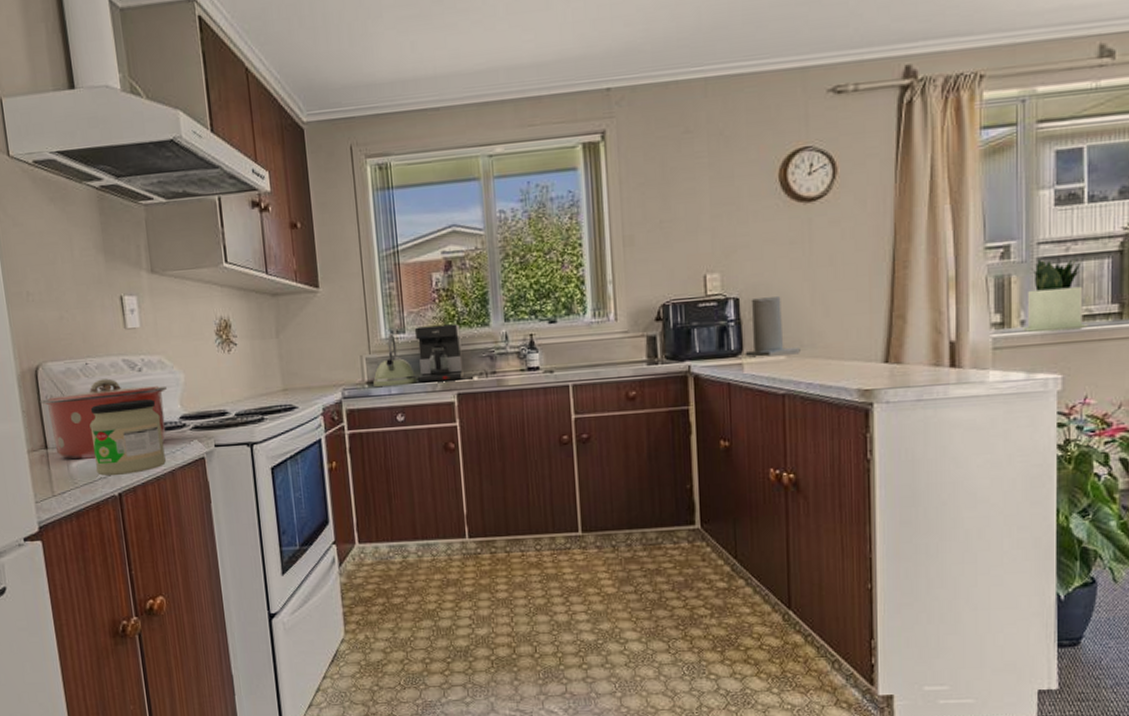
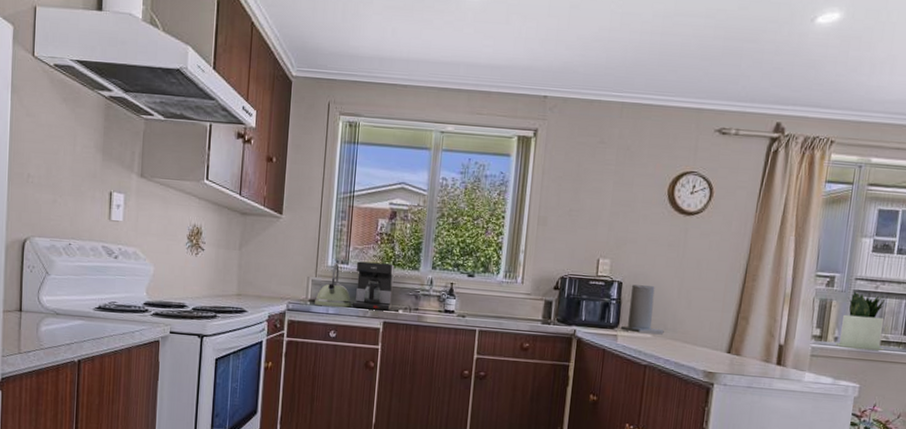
casserole: present [40,378,168,460] -> none [22,259,138,326]
jar: present [89,399,166,477] -> none [62,280,127,345]

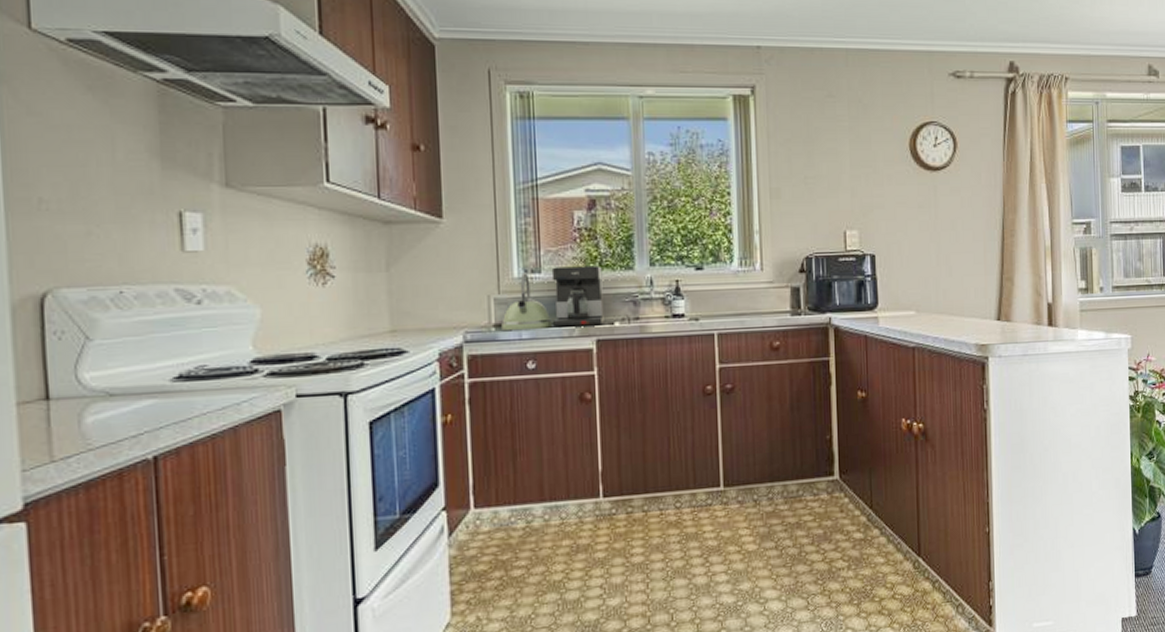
paper towel: present [621,285,664,335] -> none [881,255,928,312]
planter: present [835,291,886,352] -> none [1102,235,1148,299]

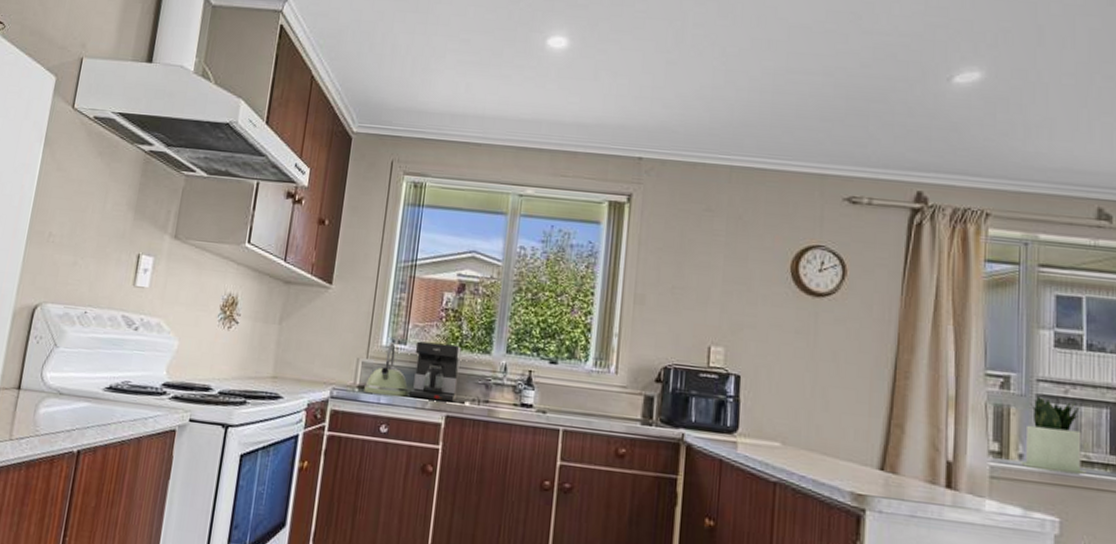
planter: none [1102,235,1148,299] -> present [1021,395,1086,475]

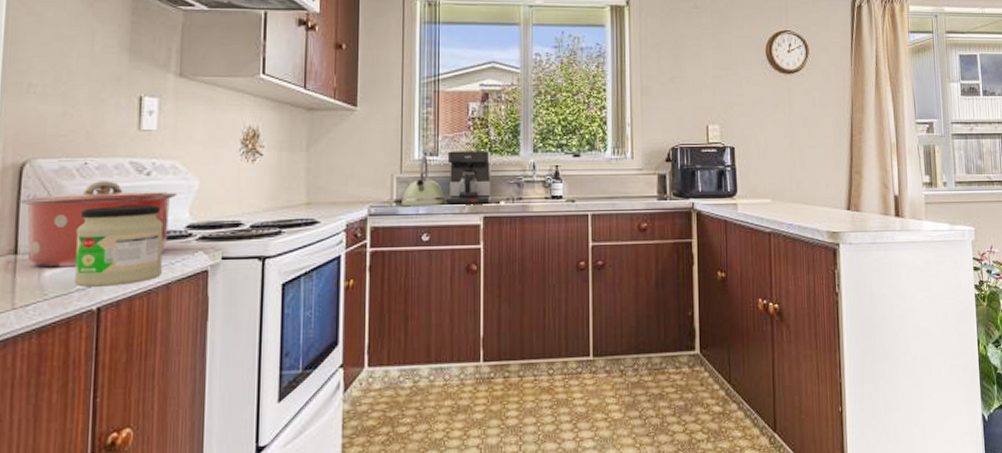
casserole: none [27,330,159,409] -> present [19,181,178,268]
jar: none [62,355,143,433] -> present [75,206,164,288]
planter: present [1021,395,1086,475] -> none [945,135,989,193]

